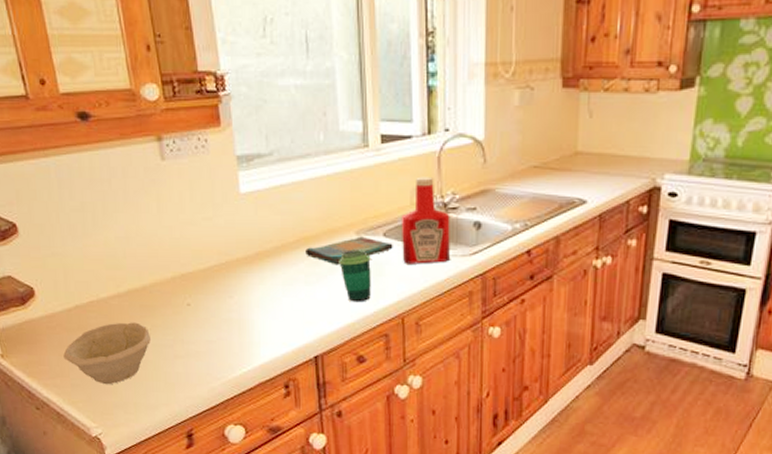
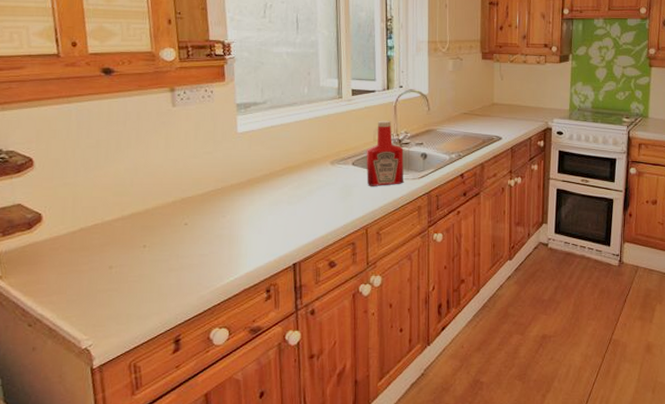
bowl: present [63,322,150,385] -> none [63,241,148,299]
dish towel: present [305,236,393,265] -> none [289,165,360,188]
cup: present [339,249,371,302] -> none [316,176,342,218]

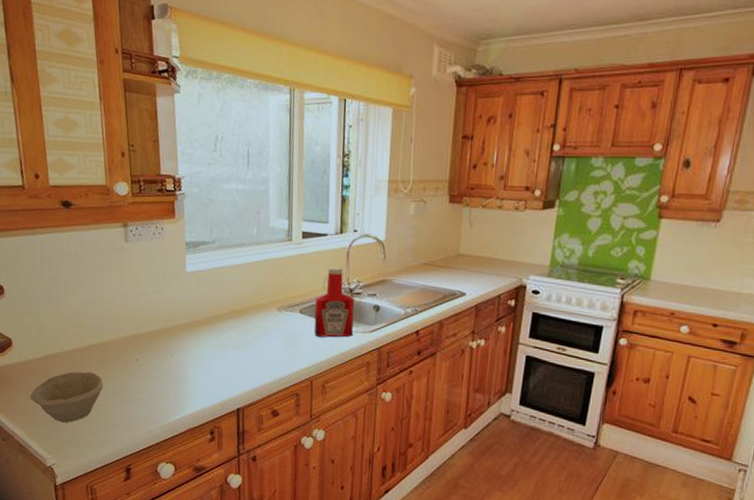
bowl: none [63,241,148,299] -> present [30,372,103,423]

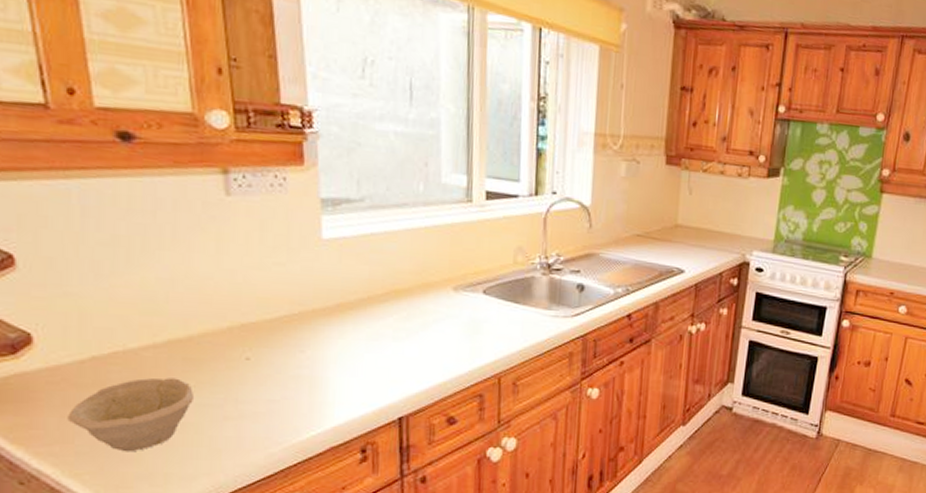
ketchup bottle: present [314,266,355,338] -> none [502,236,554,324]

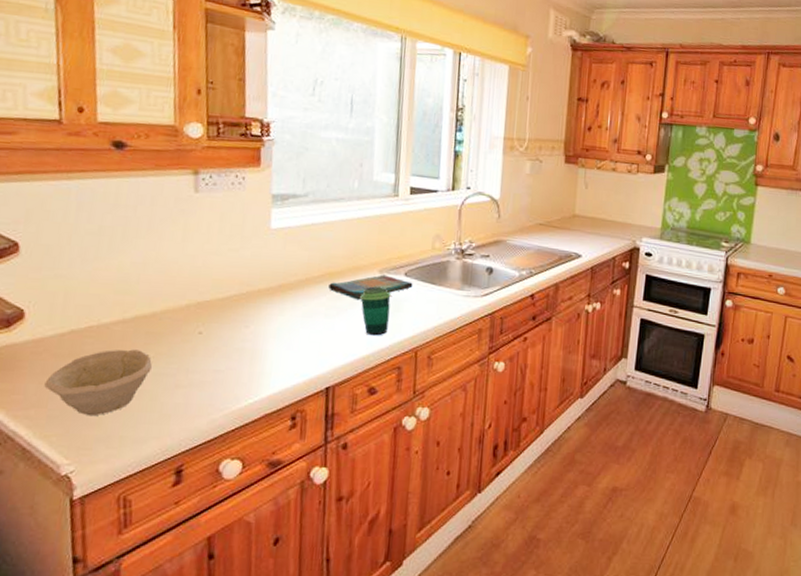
dish towel: none [395,292,493,321] -> present [329,274,413,300]
cup: none [432,305,468,361] -> present [360,286,391,336]

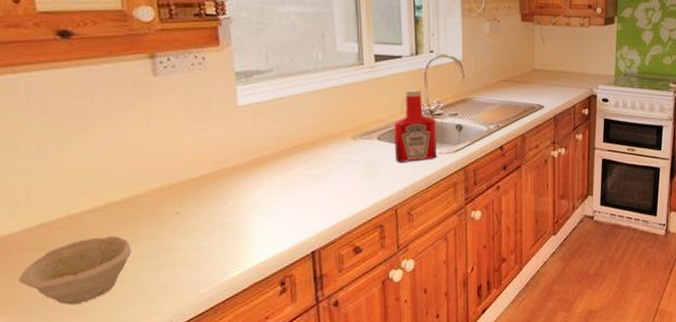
dish towel: present [329,274,413,300] -> none [304,140,386,167]
cup: present [360,286,391,336] -> none [336,152,366,199]
ketchup bottle: none [420,225,467,303] -> present [393,89,436,163]

